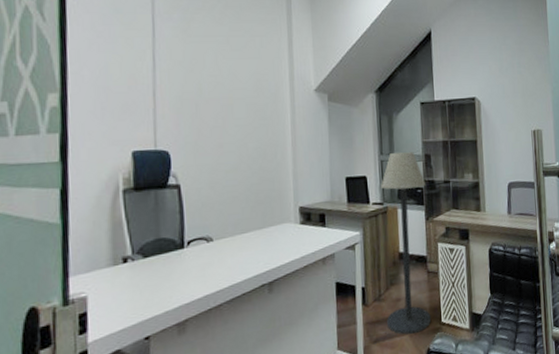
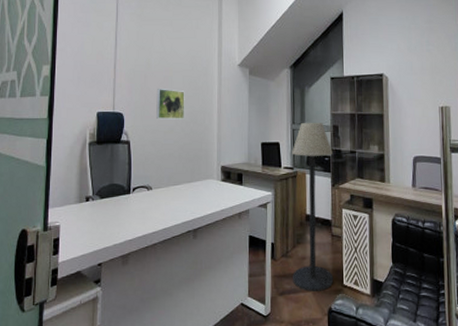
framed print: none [212,119,252,157] -> present [156,88,185,120]

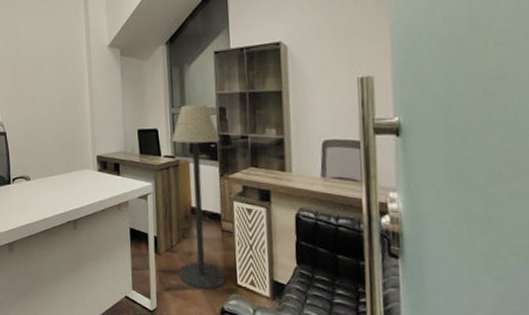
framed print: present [156,88,185,120] -> none [27,76,57,109]

